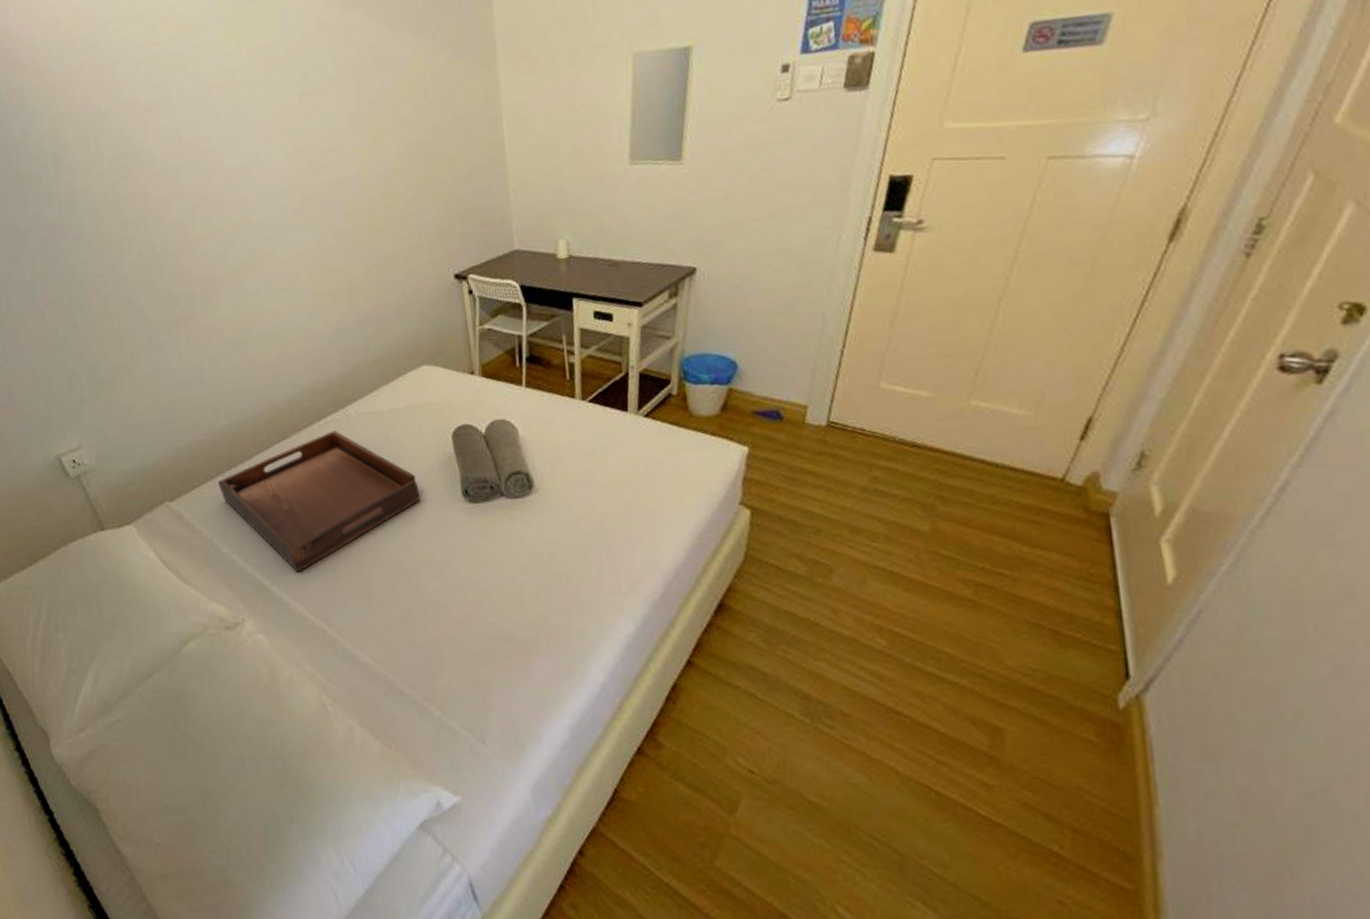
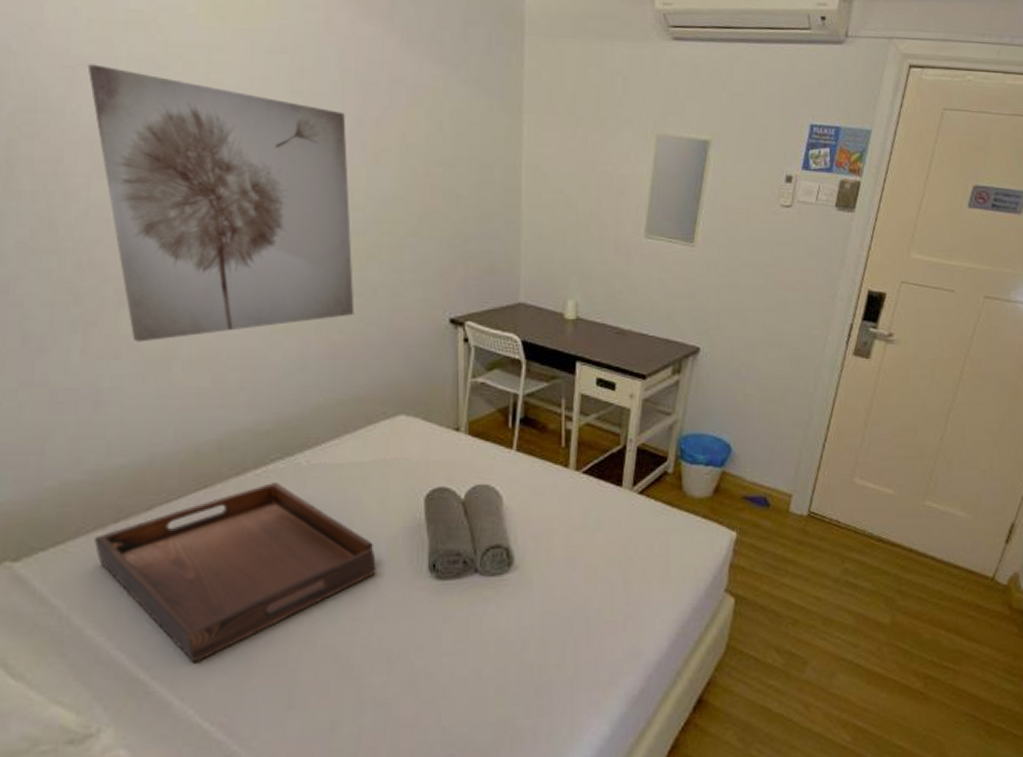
wall art: none [152,102,375,329] -> present [87,64,355,342]

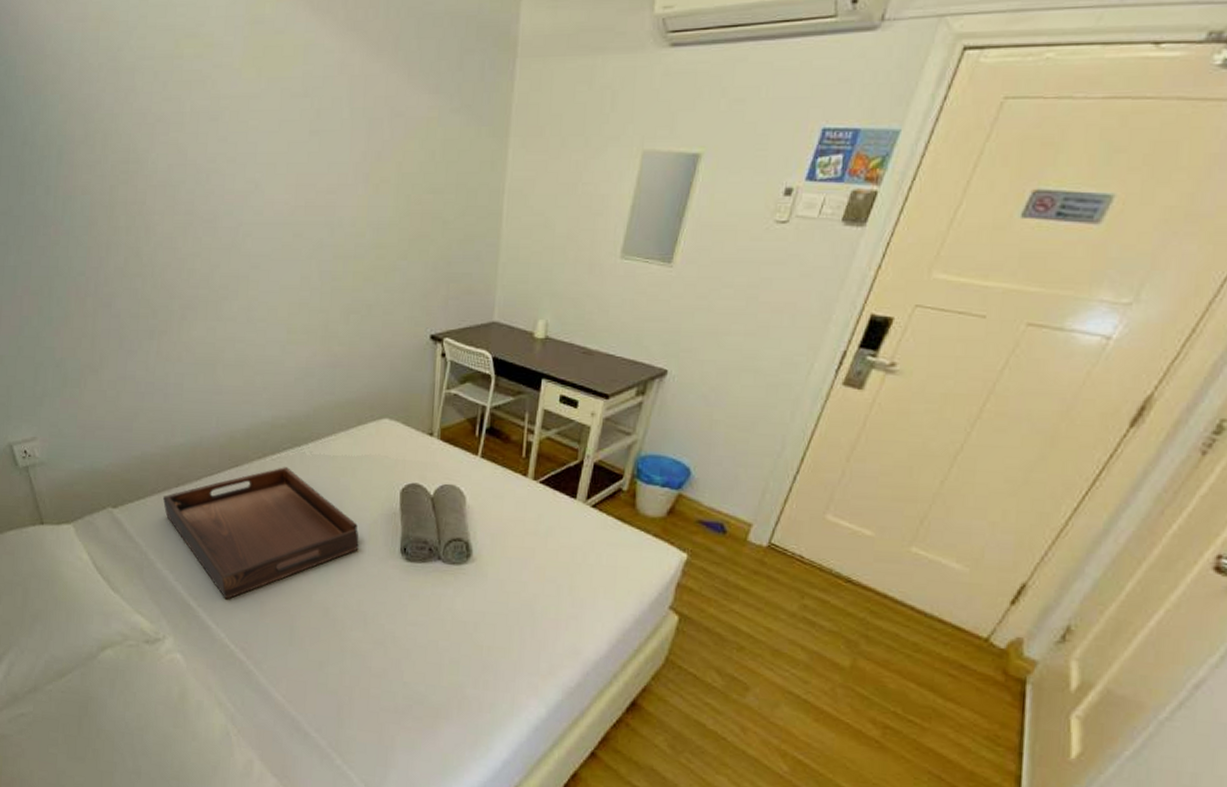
wall art: present [87,64,355,342] -> none [163,120,353,348]

